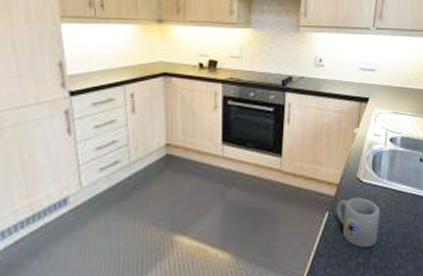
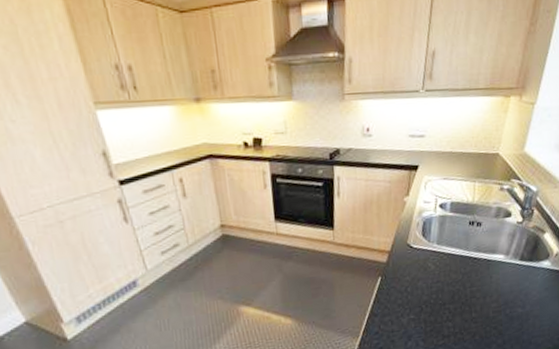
mug: present [336,197,381,248] -> none [388,261,431,306]

